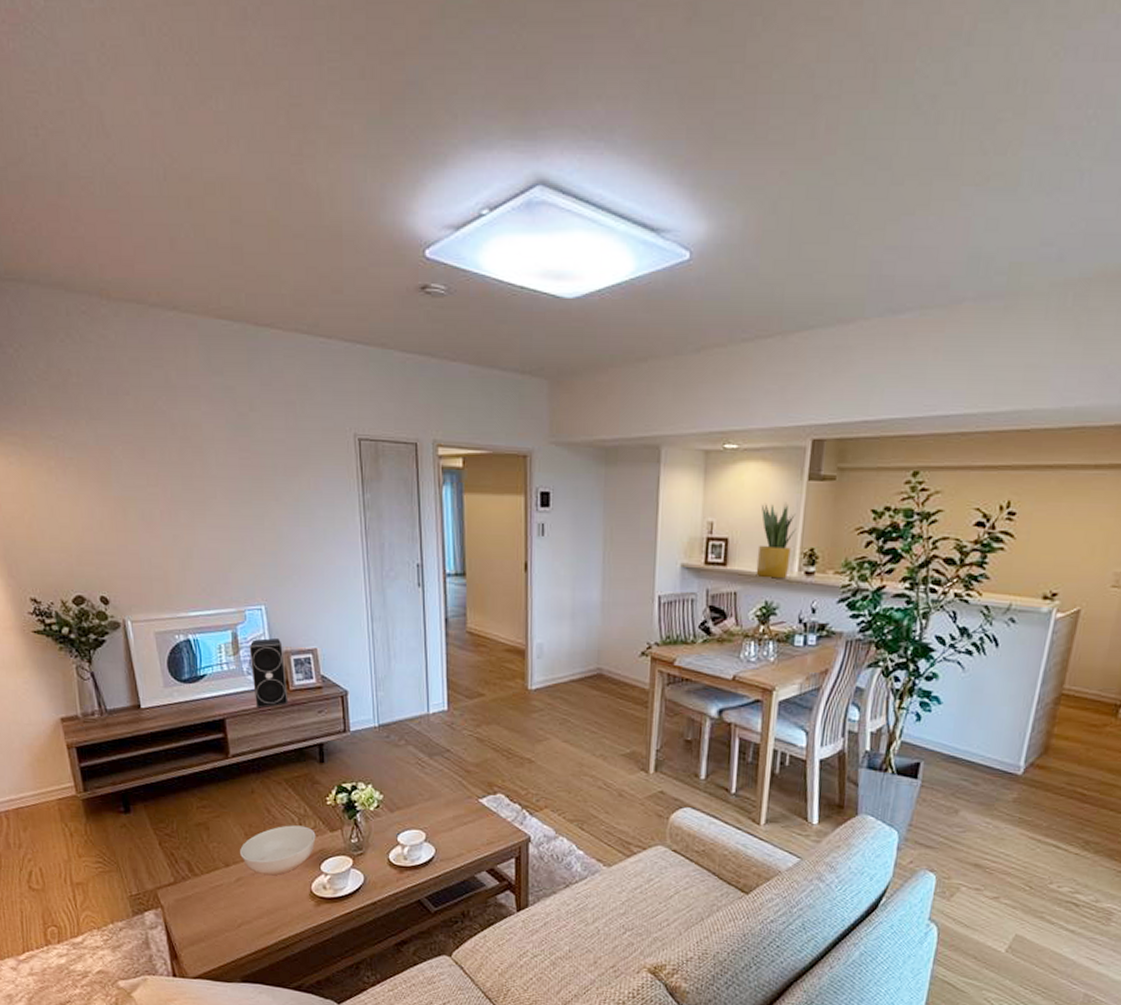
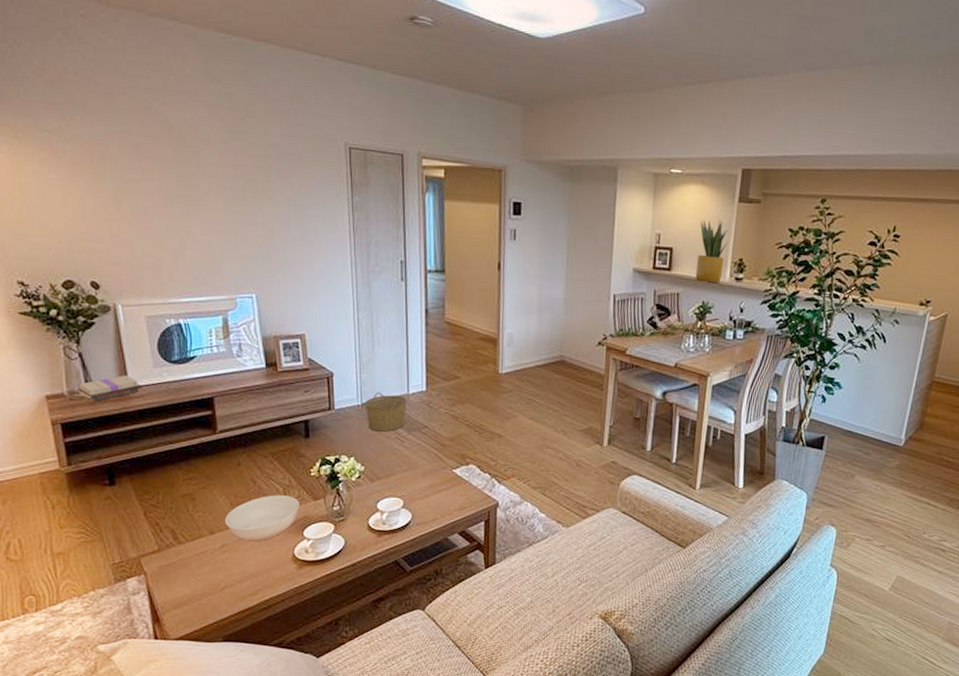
books: none [91,695,153,724] -> present [77,374,142,402]
stereo: present [249,638,289,707] -> none [239,324,276,387]
basket: none [381,712,427,757] -> present [364,392,407,432]

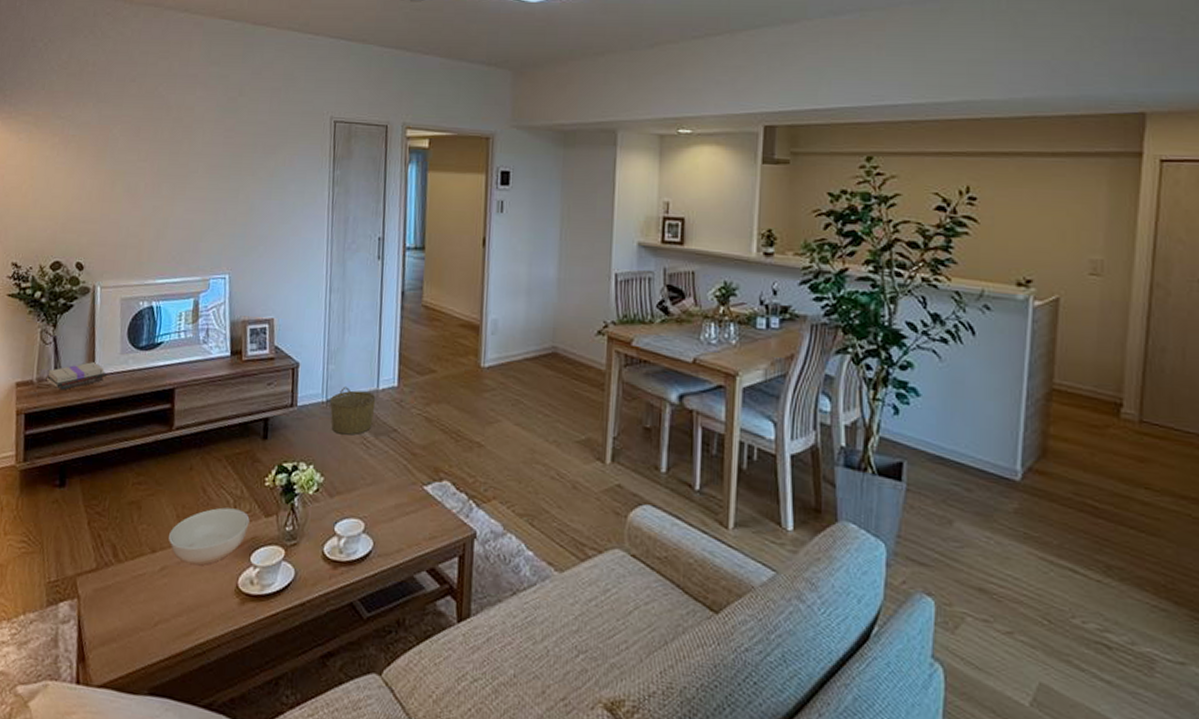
planter: present [695,219,730,283] -> none [713,184,754,259]

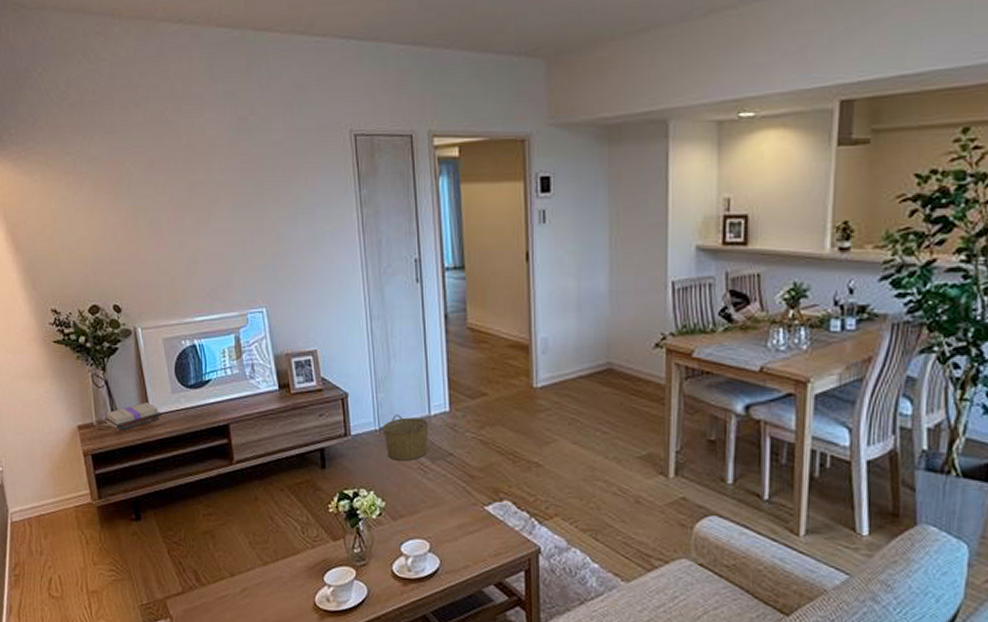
bowl: present [168,507,250,566] -> none [243,533,319,587]

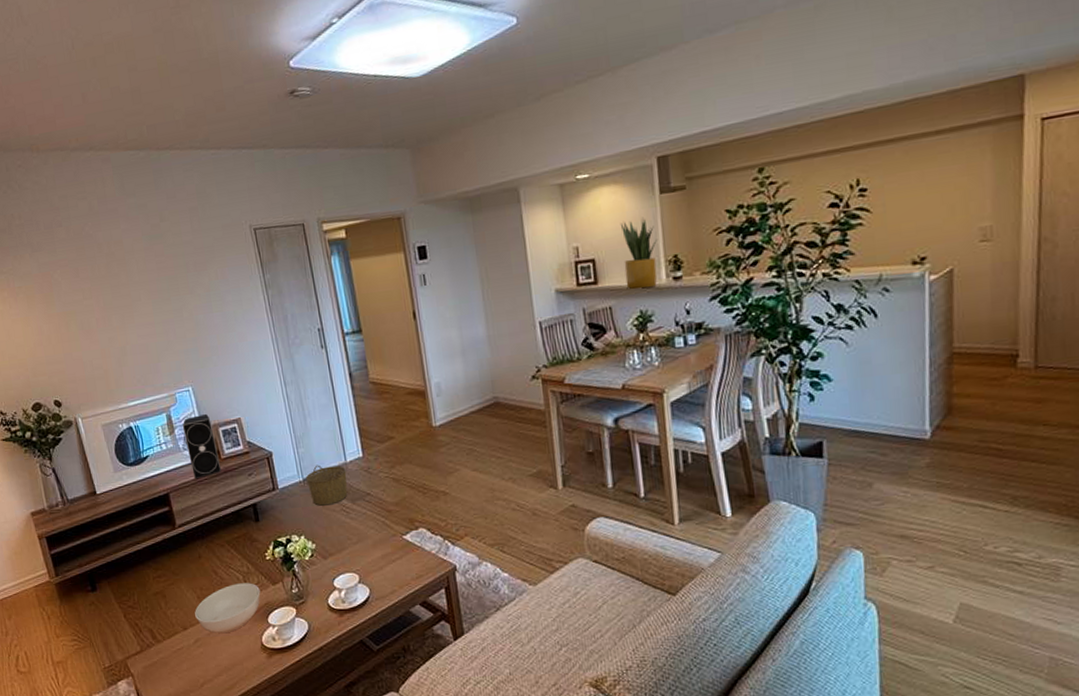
books: present [105,401,162,431] -> none [55,482,107,512]
bowl: none [243,533,319,587] -> present [194,583,261,634]
stereo: none [251,341,290,412] -> present [182,414,222,478]
planter: none [781,171,828,257] -> present [620,217,658,290]

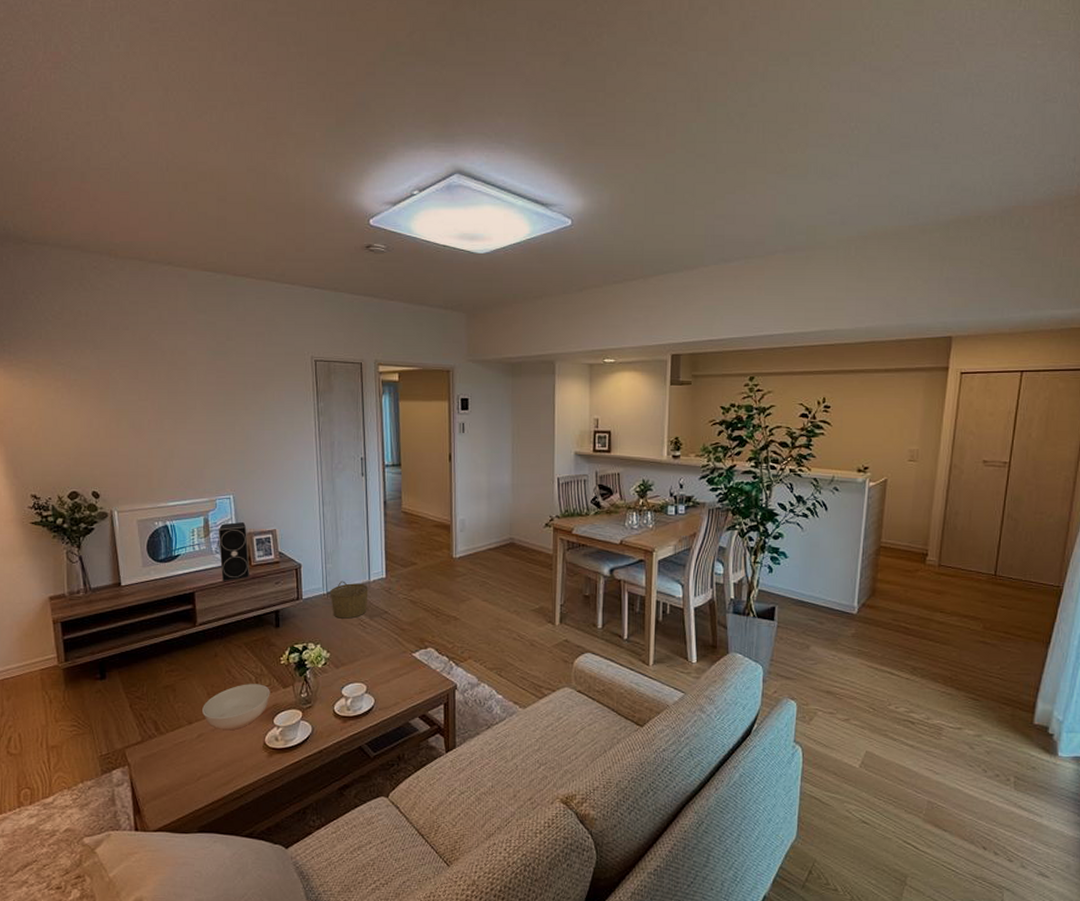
planter: present [620,217,658,290] -> none [634,402,665,462]

